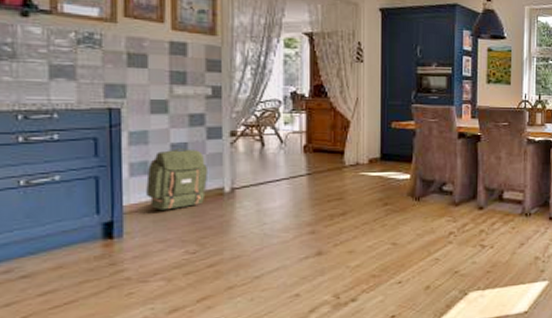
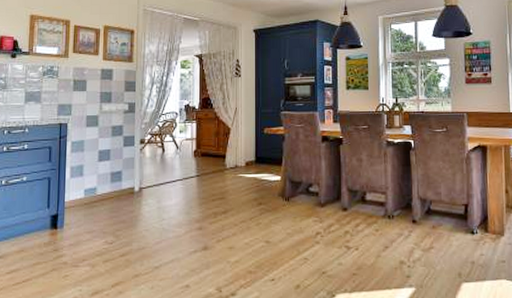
backpack: present [146,148,207,210] -> none [81,154,123,206]

